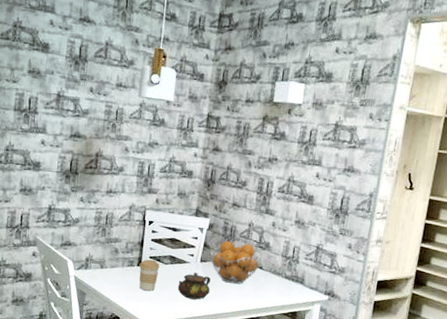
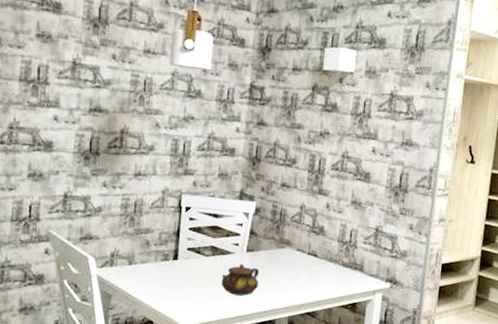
coffee cup: present [139,259,160,291] -> none [175,251,200,288]
fruit basket: present [209,240,263,285] -> none [257,226,317,276]

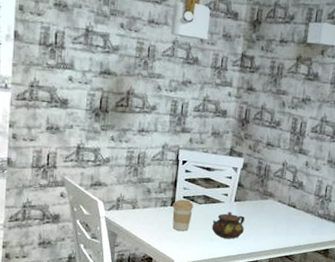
coffee cup: none [175,251,200,288] -> present [172,199,194,231]

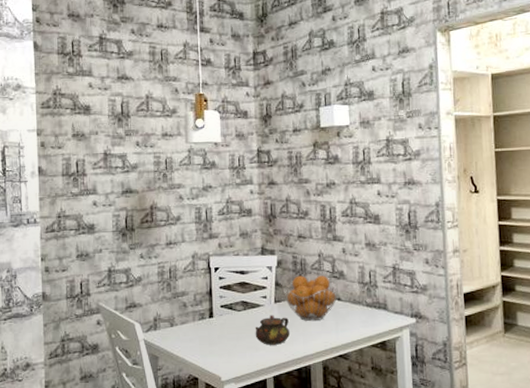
coffee cup: present [172,199,194,231] -> none [211,308,233,343]
fruit basket: none [243,180,296,224] -> present [282,275,339,322]

